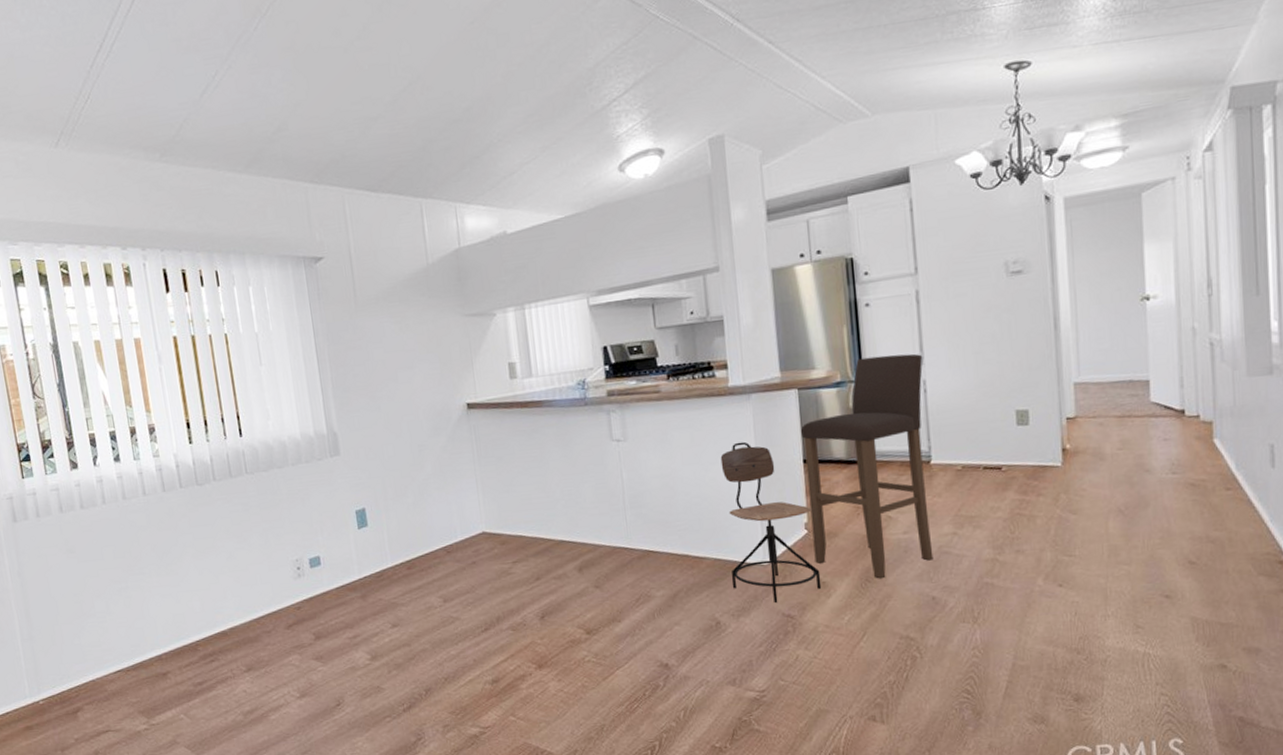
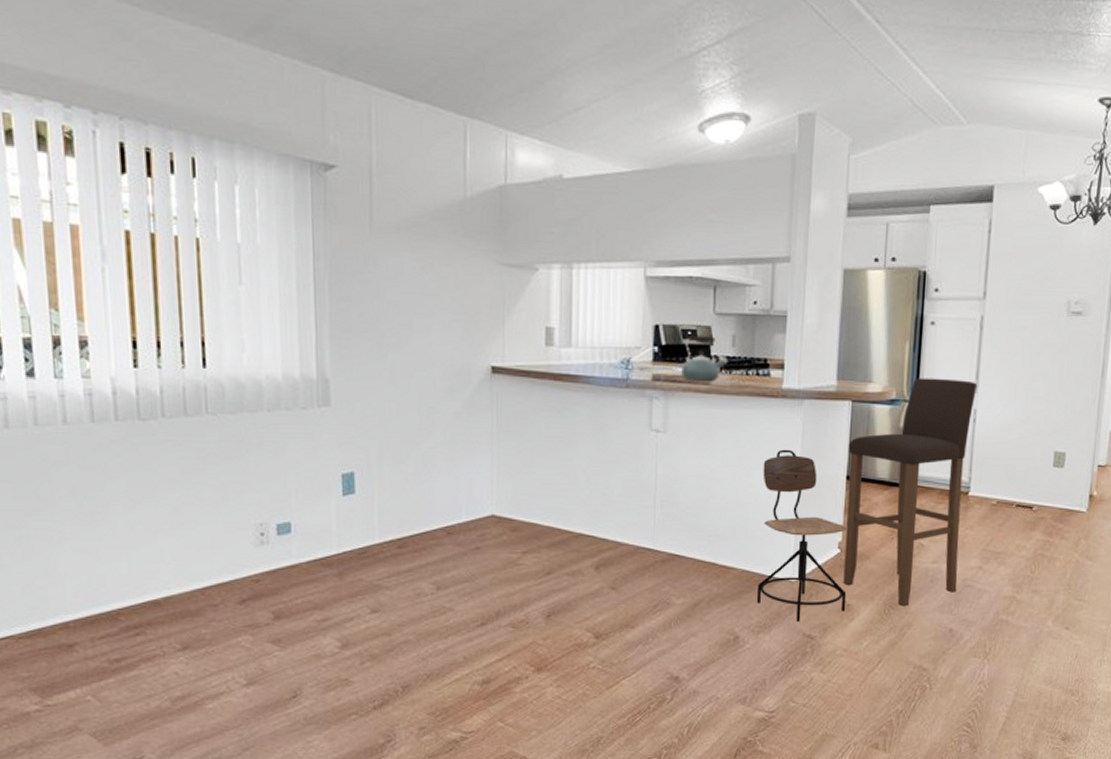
kettle: none [632,349,675,393] -> present [681,336,728,382]

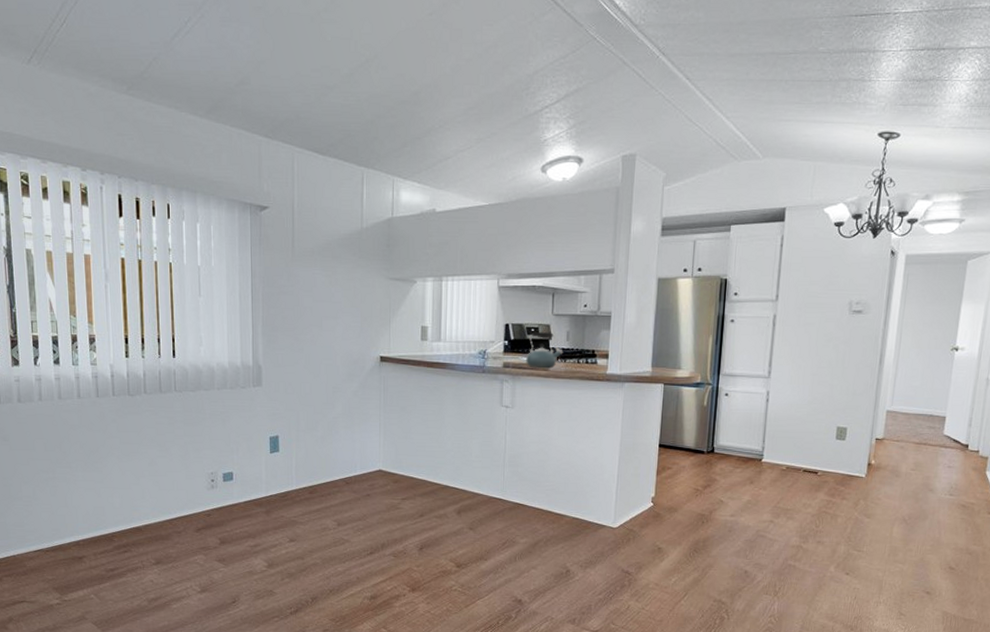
chair: present [756,449,848,623] -> none [584,422,660,561]
bar stool: present [843,378,978,607] -> none [655,365,771,551]

